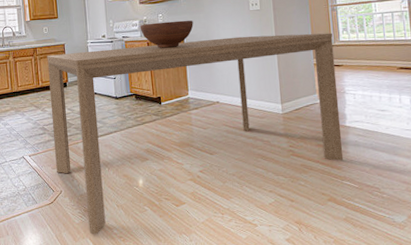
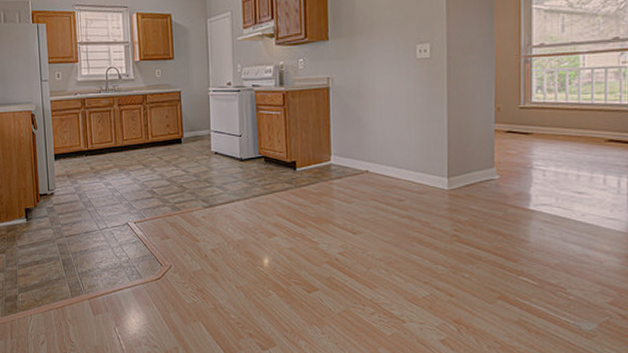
dining table: present [47,32,343,235] -> none [159,91,523,318]
fruit bowl: present [139,20,194,48] -> none [274,67,342,102]

